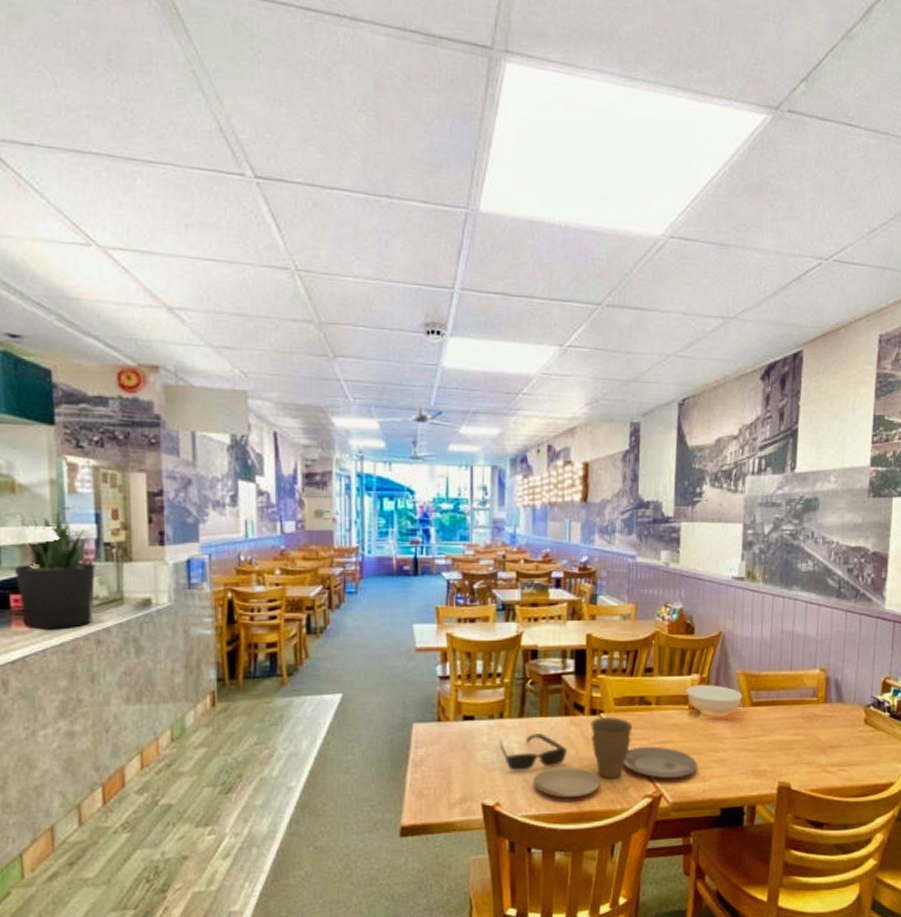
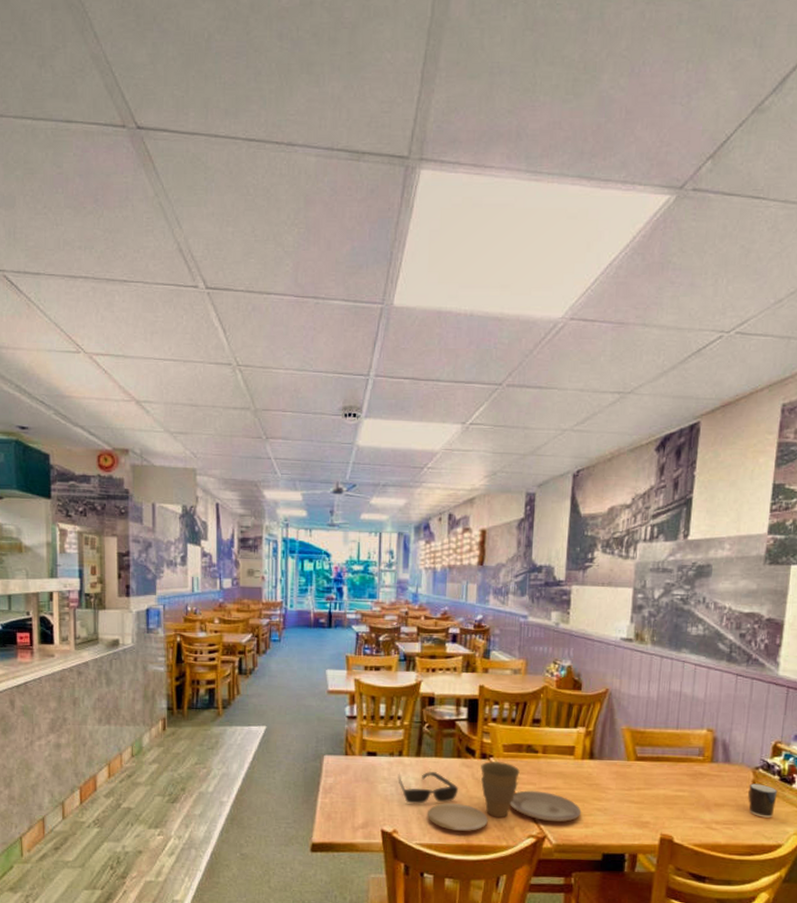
planter: present [13,511,96,630] -> none [20,567,78,662]
bowl: present [686,685,743,717] -> none [572,737,628,769]
mug: none [861,722,888,756] -> present [748,783,778,818]

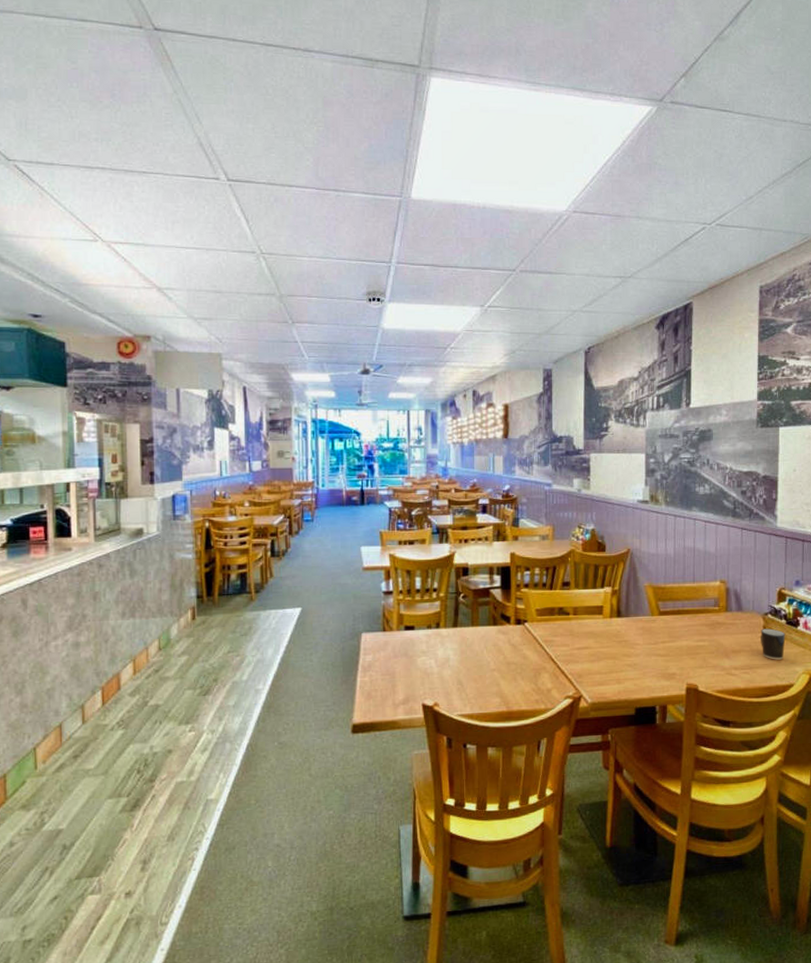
glasses: present [398,772,459,804] -> none [436,641,497,675]
plate: present [427,803,488,832] -> none [466,671,526,699]
cup: present [480,761,520,819] -> none [516,626,553,682]
plate: present [509,790,582,823] -> none [546,652,613,682]

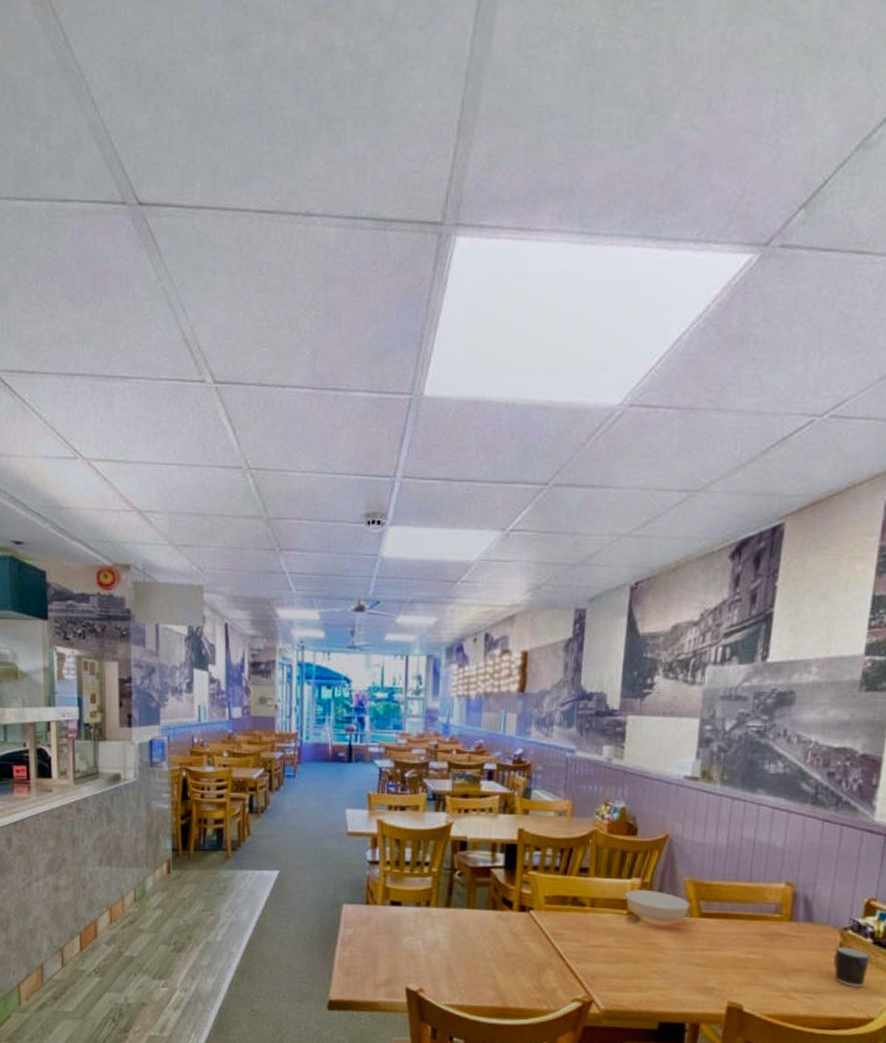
bowl: none [600,596,651,625] -> present [625,889,691,926]

